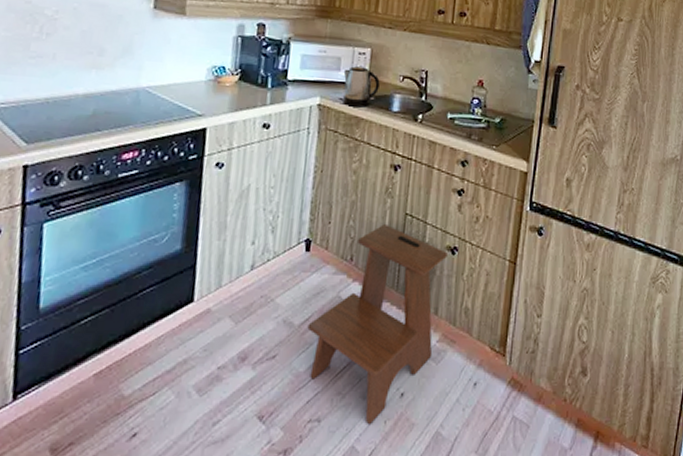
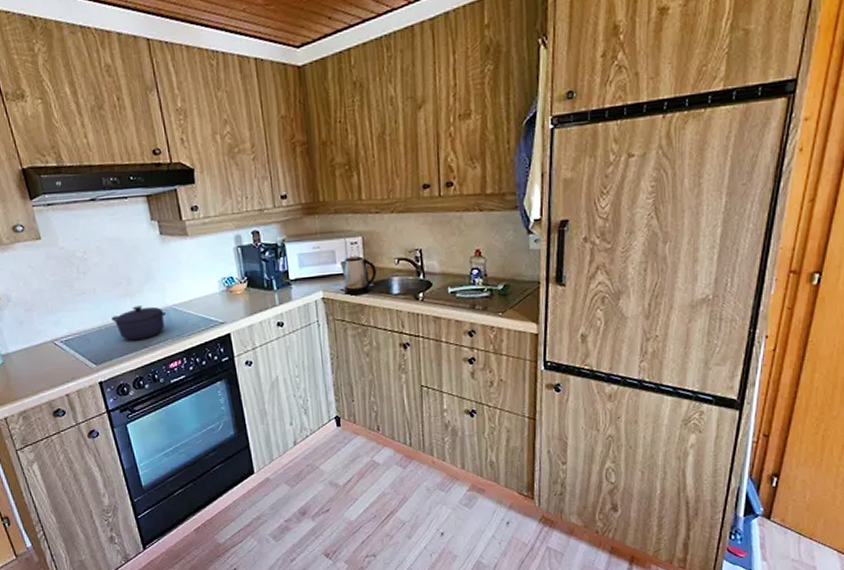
cooking pot: none [65,81,137,122] -> present [111,306,167,341]
step stool: present [307,224,447,424] -> none [351,397,466,557]

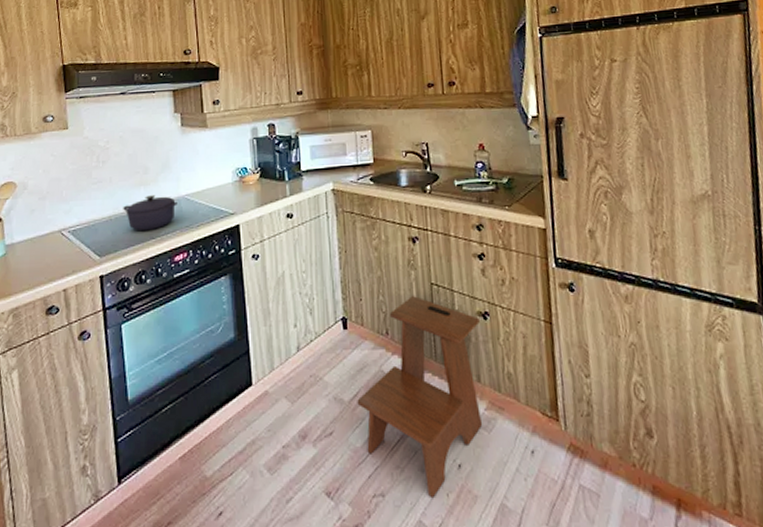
kettle: present [339,256,377,296] -> none [350,149,385,188]
step stool: none [351,397,466,557] -> present [357,296,483,497]

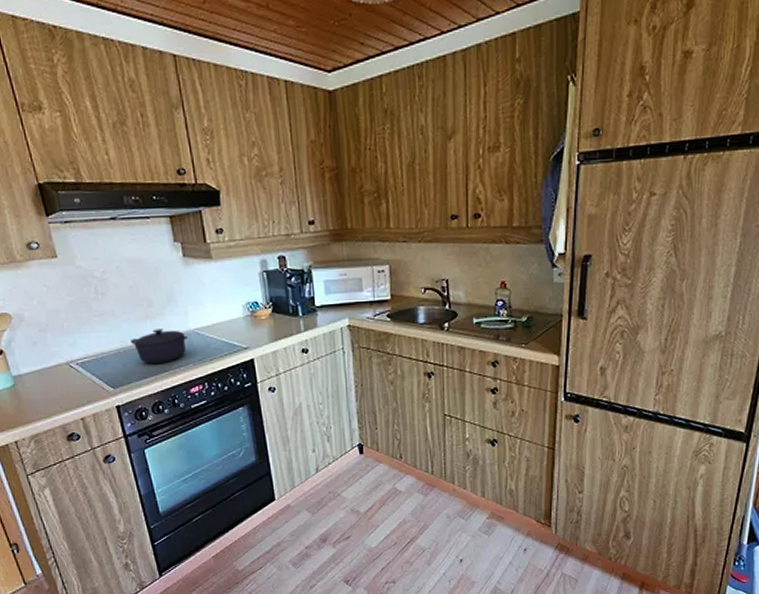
step stool: present [357,296,483,497] -> none [372,426,488,583]

